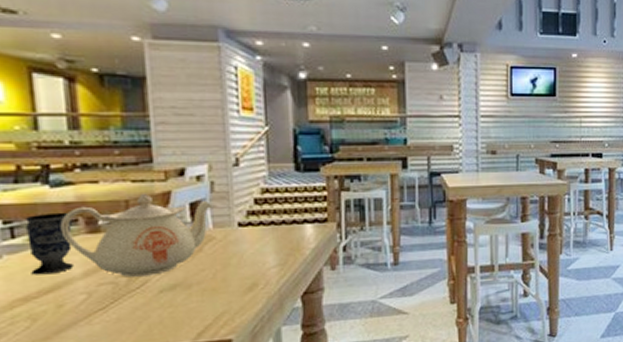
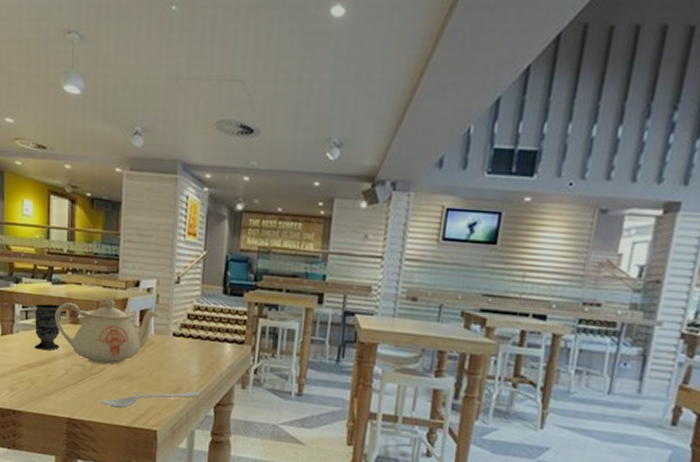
spoon: none [149,284,281,326] -> present [102,391,200,408]

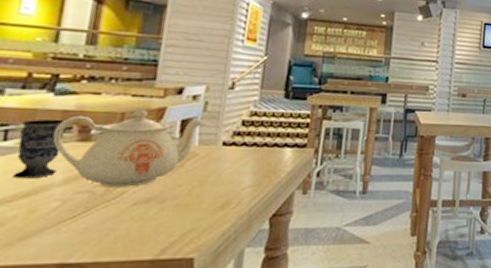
spoon: present [102,391,200,408] -> none [115,205,253,239]

